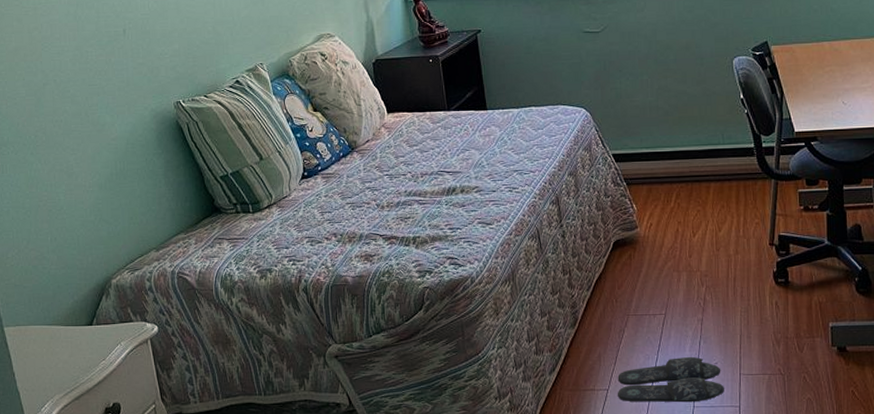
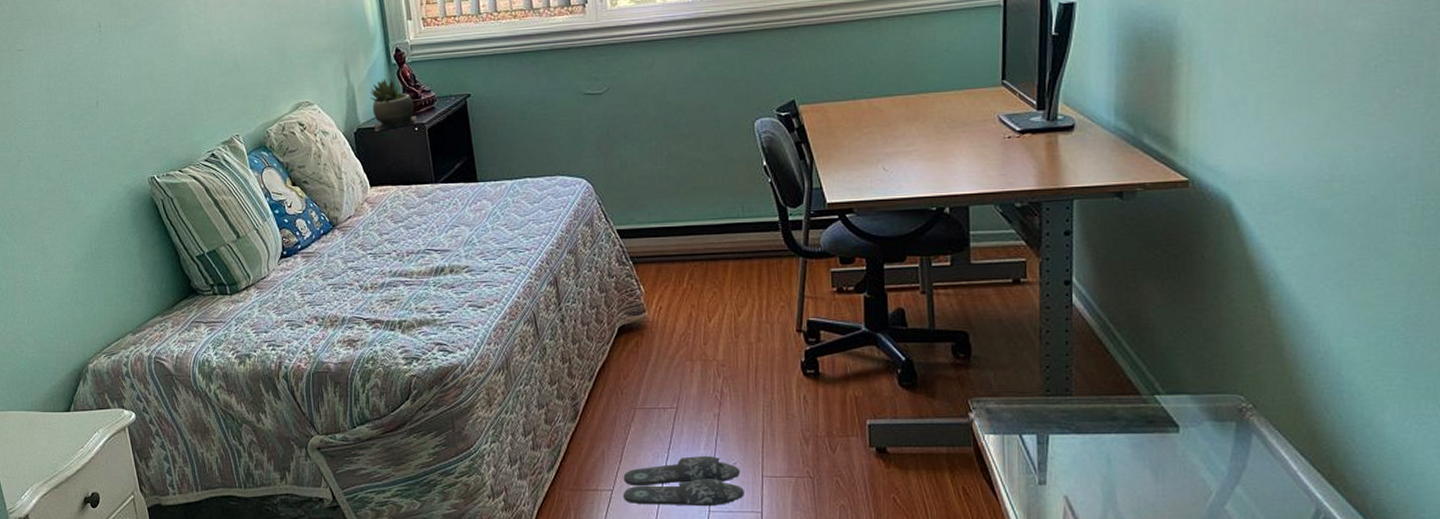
succulent plant: none [388,13,432,62] -> present [370,77,417,131]

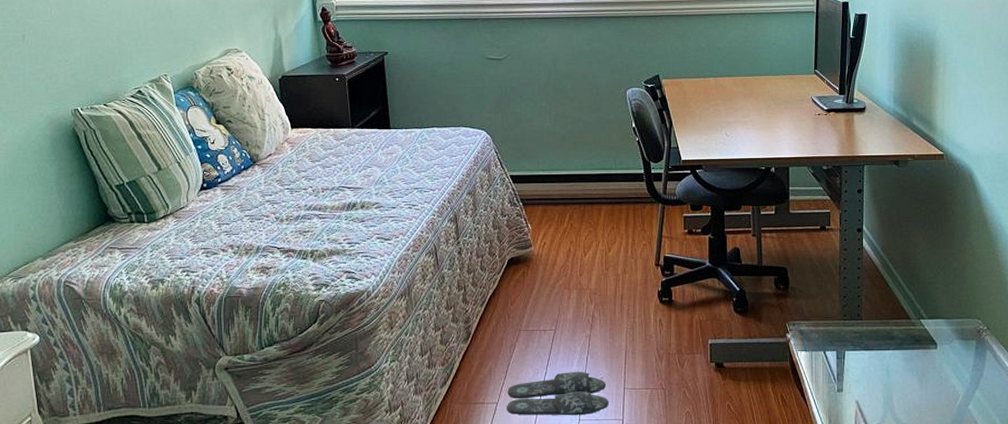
succulent plant: present [370,77,417,131] -> none [296,33,338,79]

